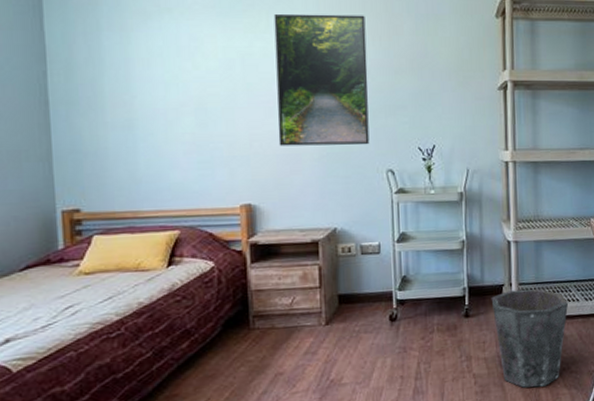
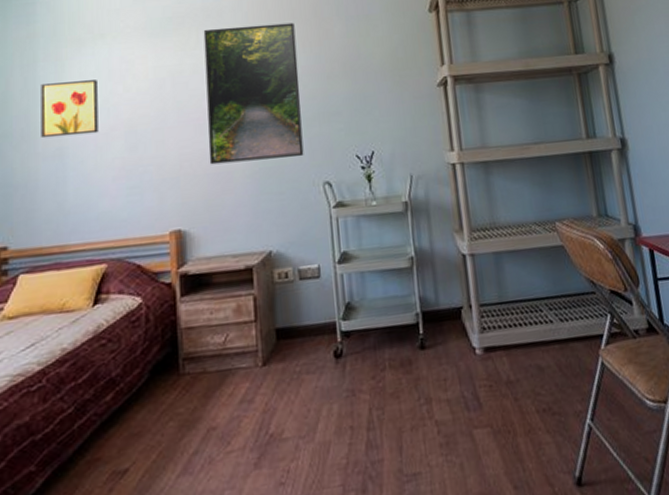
wall art: none [106,54,168,109] -> present [41,80,99,139]
waste bin: present [491,289,568,388] -> none [449,310,541,437]

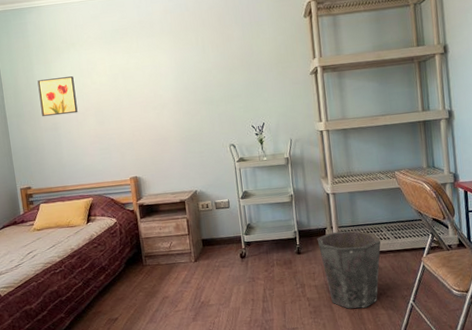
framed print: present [203,22,304,165] -> none [141,30,216,133]
waste bin: none [449,310,541,437] -> present [317,230,381,309]

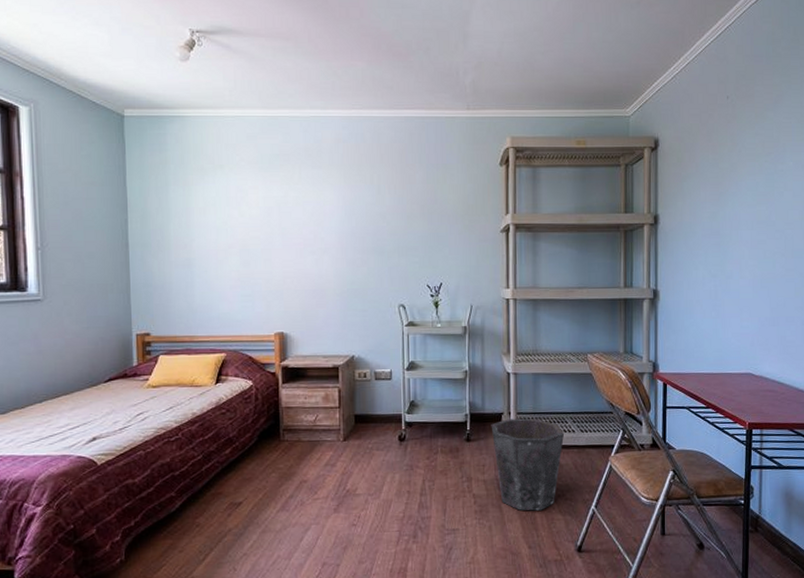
wall art: present [37,76,78,117] -> none [172,204,219,250]

